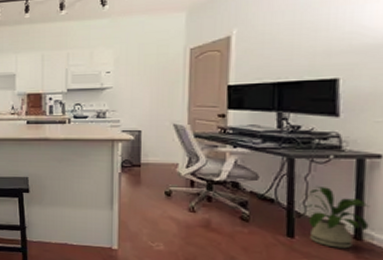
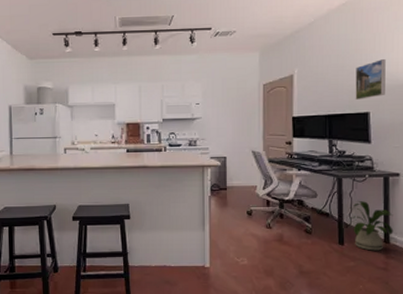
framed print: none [318,12,367,65] -> present [355,59,386,101]

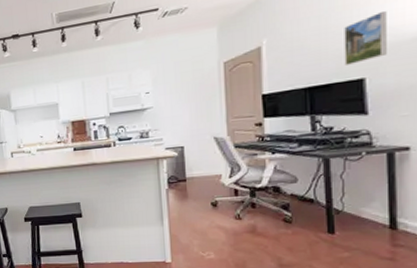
house plant: present [349,201,394,251] -> none [341,183,403,239]

